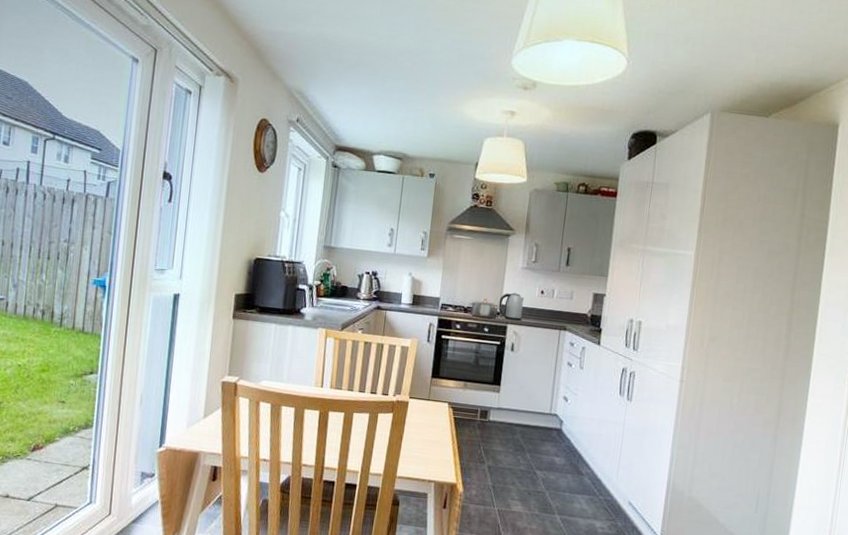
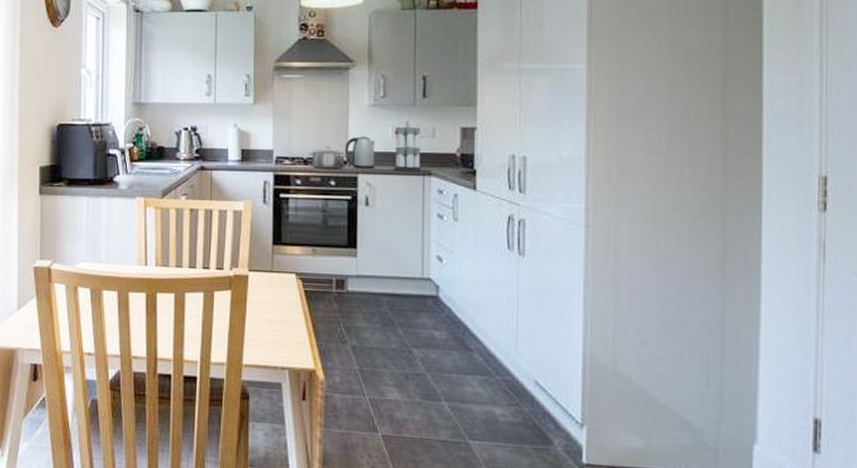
spice rack: none [536,283,562,326] -> present [393,121,422,172]

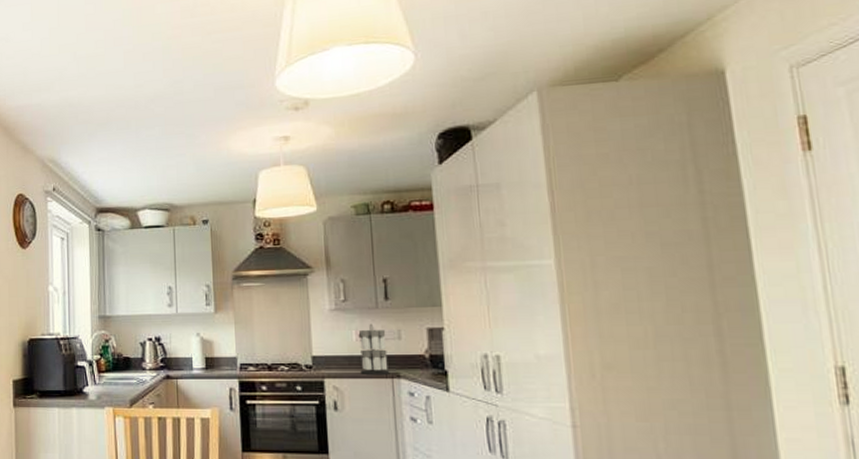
cooking pot: present [309,146,347,169] -> none [273,351,312,374]
kettle: present [345,136,376,169] -> none [308,340,341,373]

